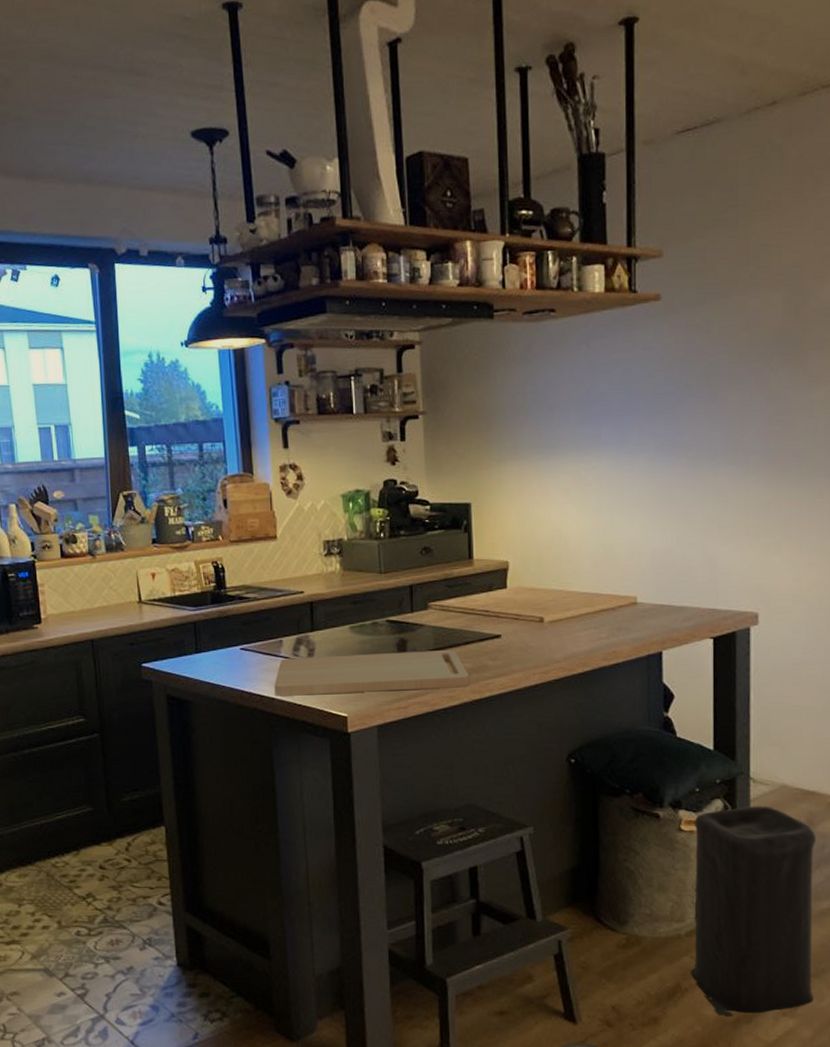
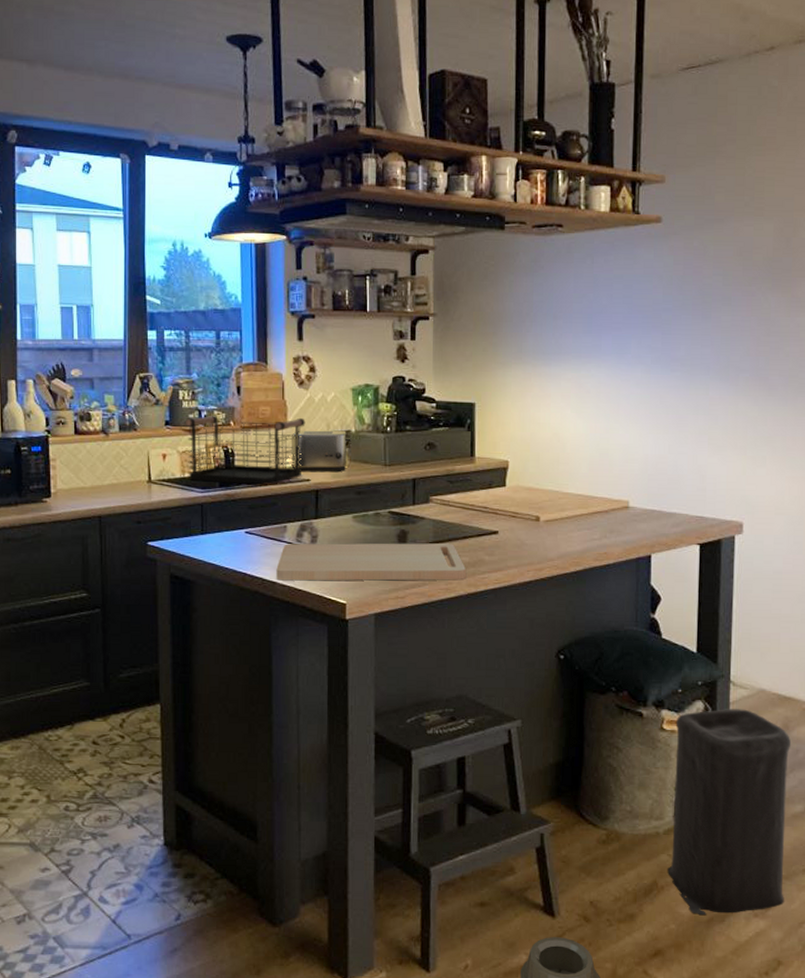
dish rack: none [172,529,296,600] -> present [185,415,306,485]
toaster: none [282,539,344,584] -> present [291,430,351,472]

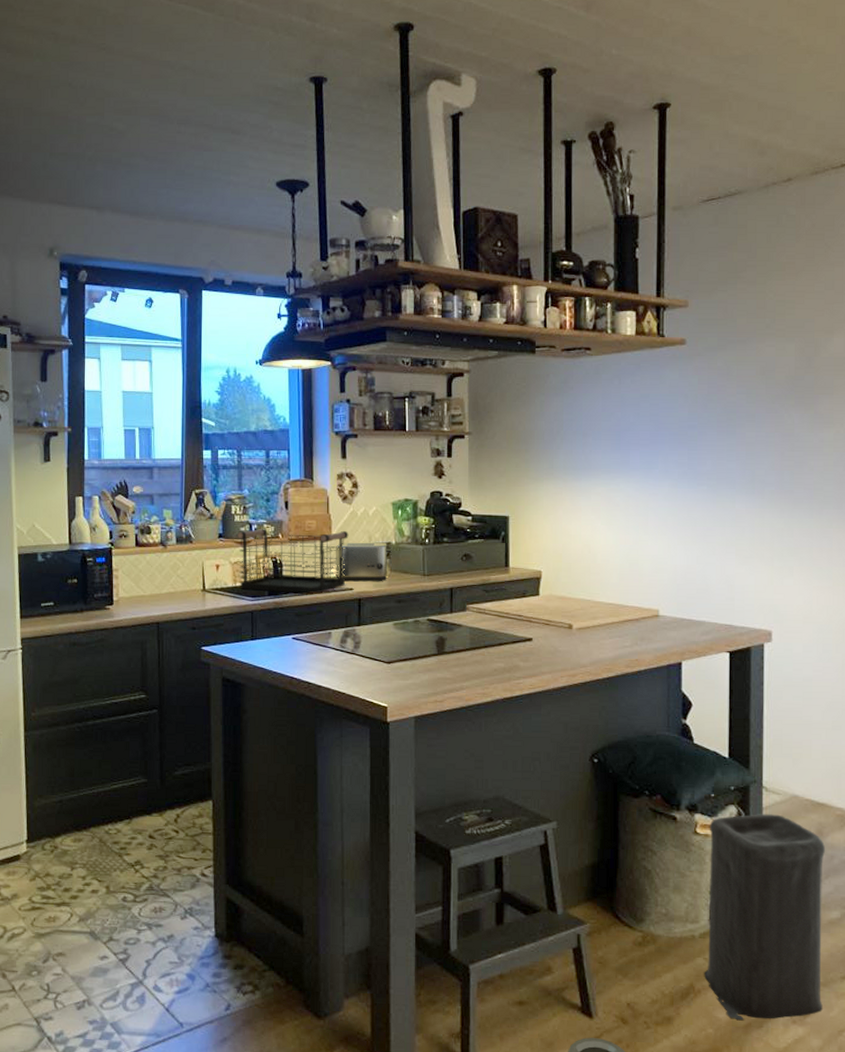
cutting board: present [276,543,466,581] -> none [321,649,501,686]

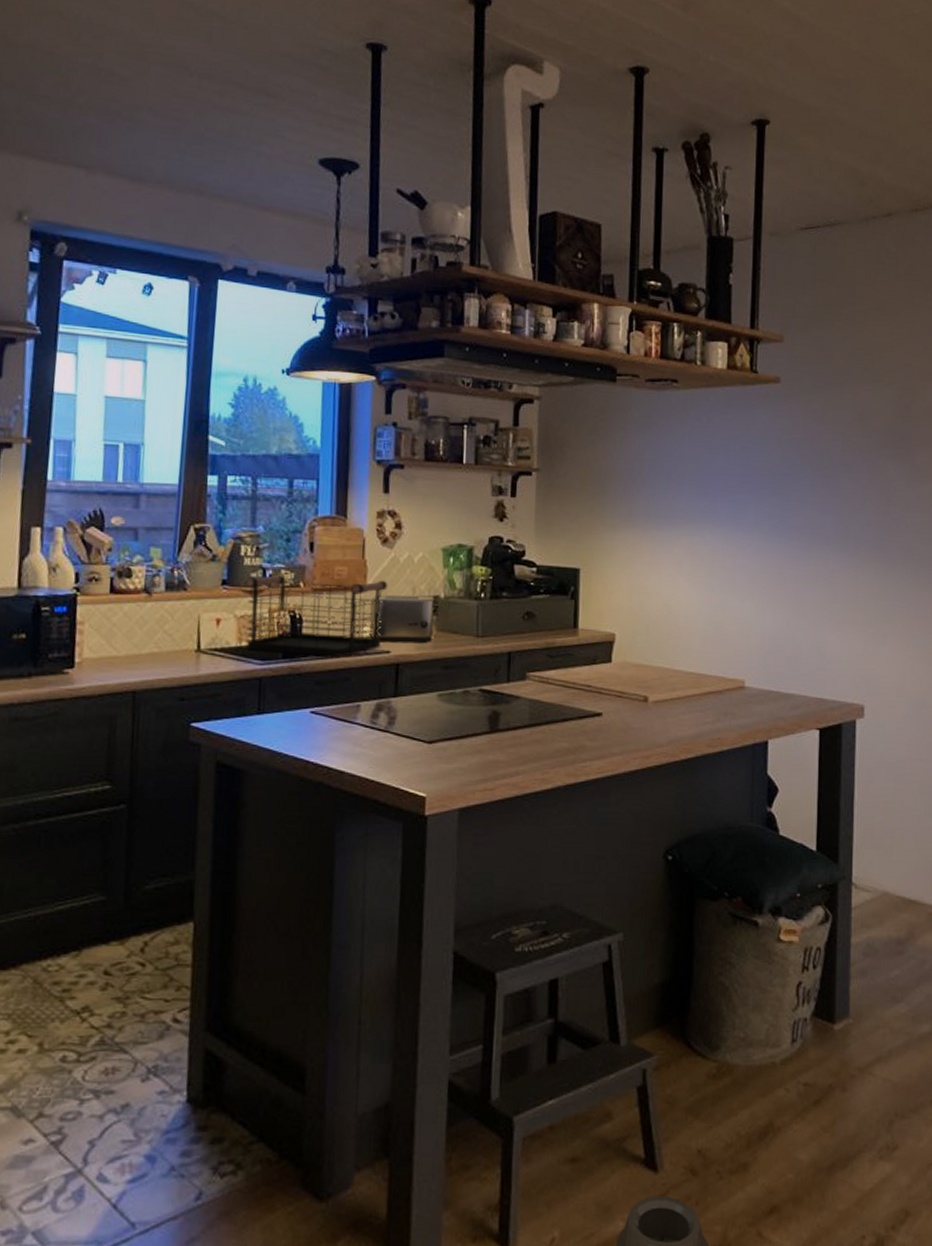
laundry basket: present [704,814,826,1021] -> none [785,915,917,1161]

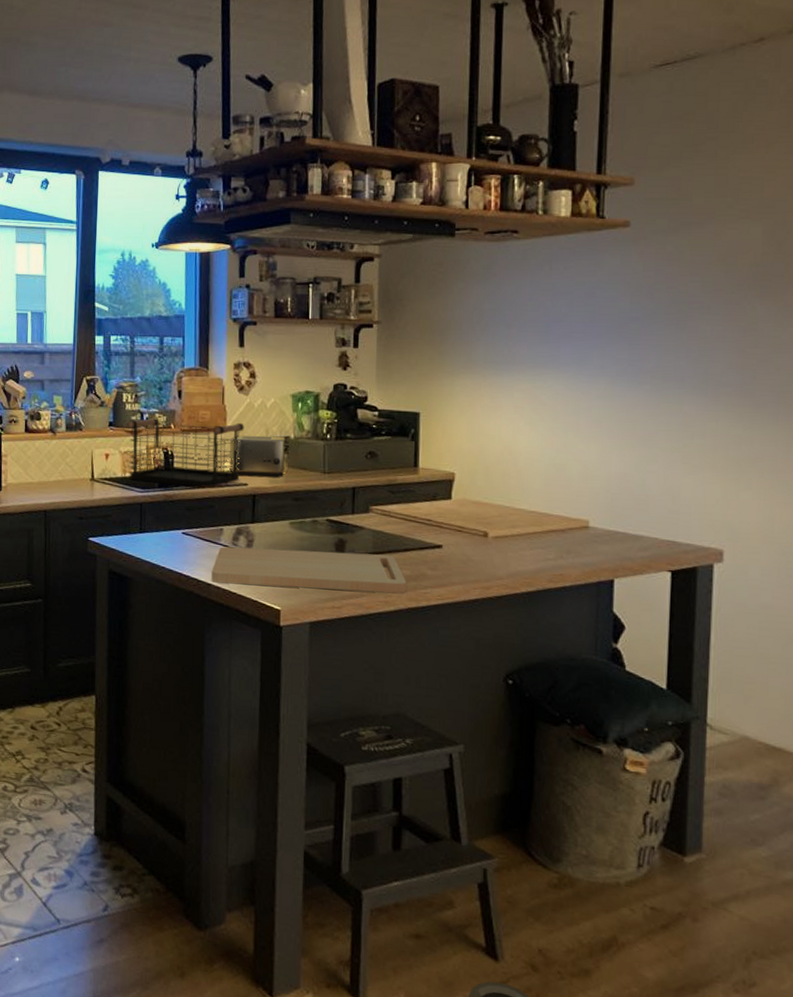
cutting board: none [344,725,565,770] -> present [211,546,406,594]

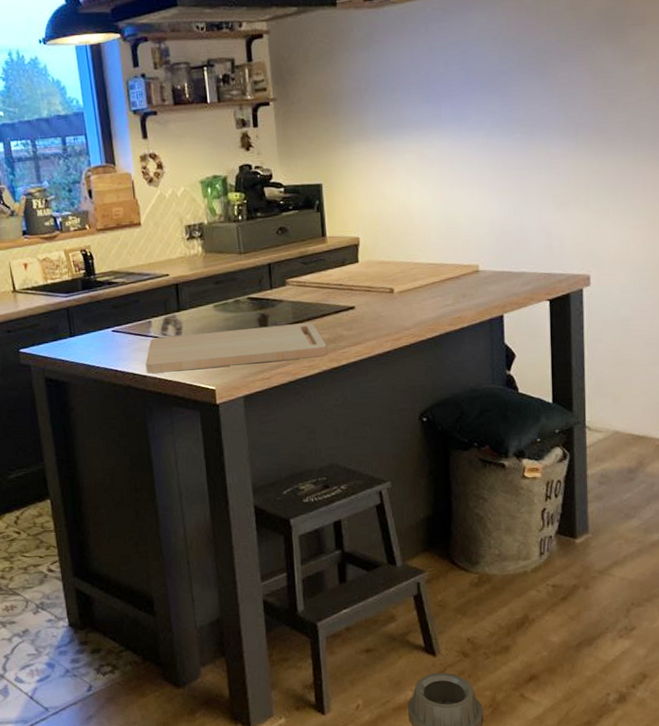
dish rack: present [127,417,245,488] -> none [41,215,160,286]
toaster: present [229,434,290,477] -> none [146,223,205,268]

